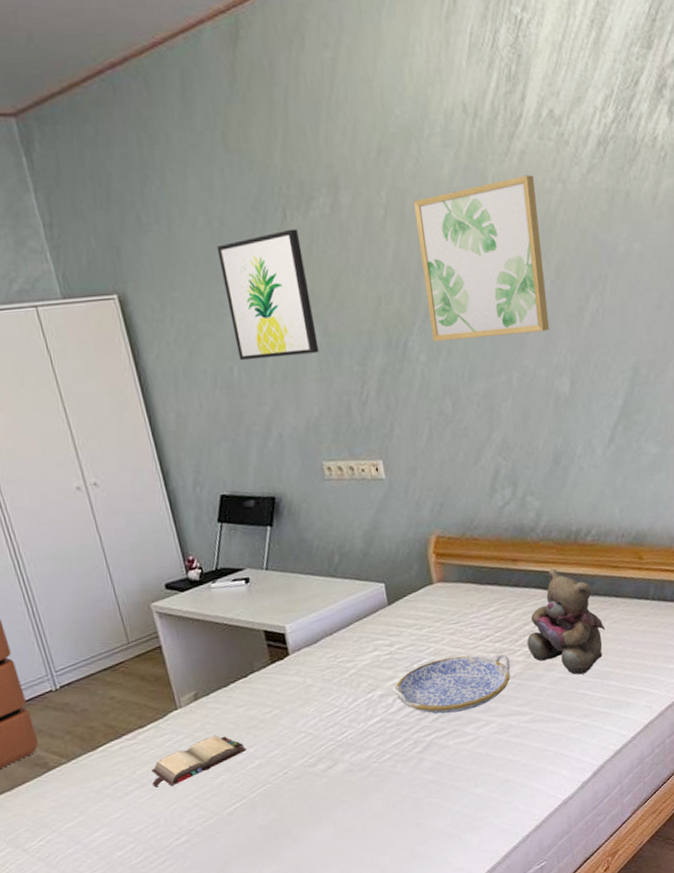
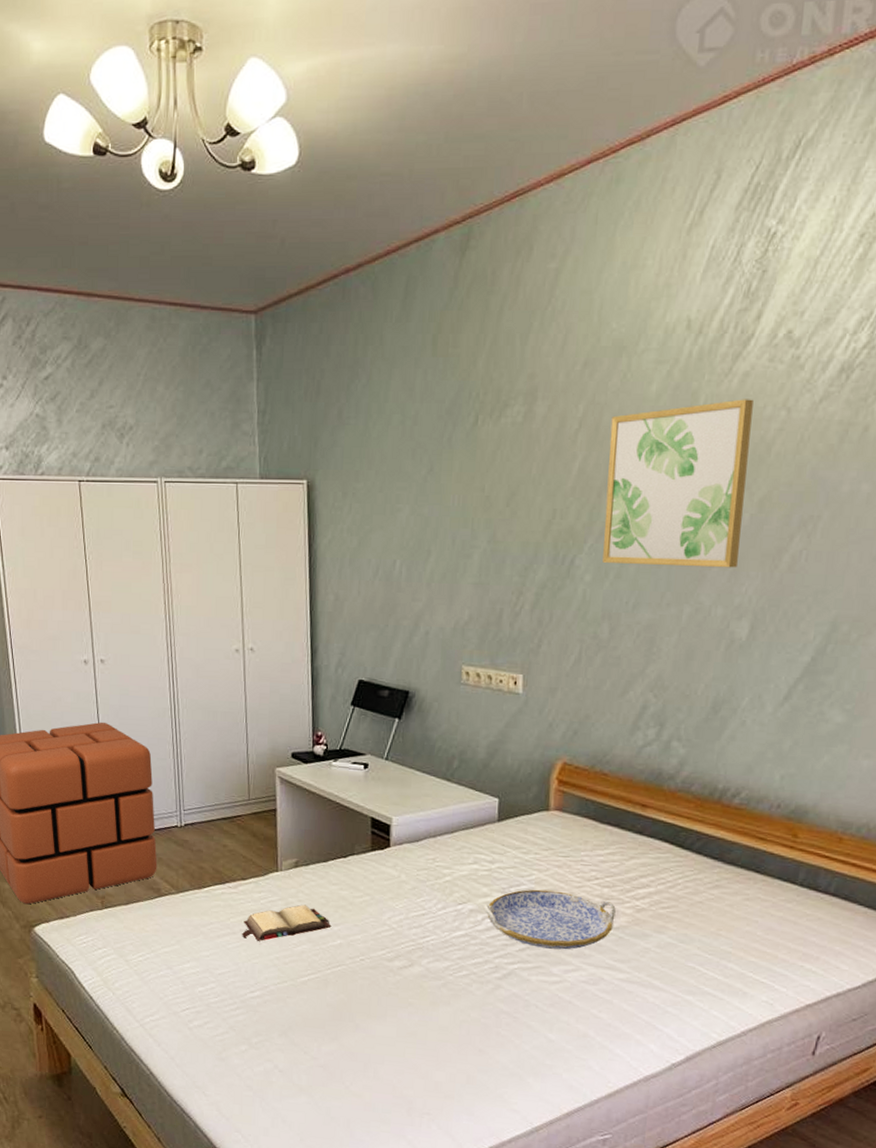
wall art: present [217,228,319,361] -> none [403,434,486,558]
teddy bear: present [527,568,606,675] -> none [639,824,735,947]

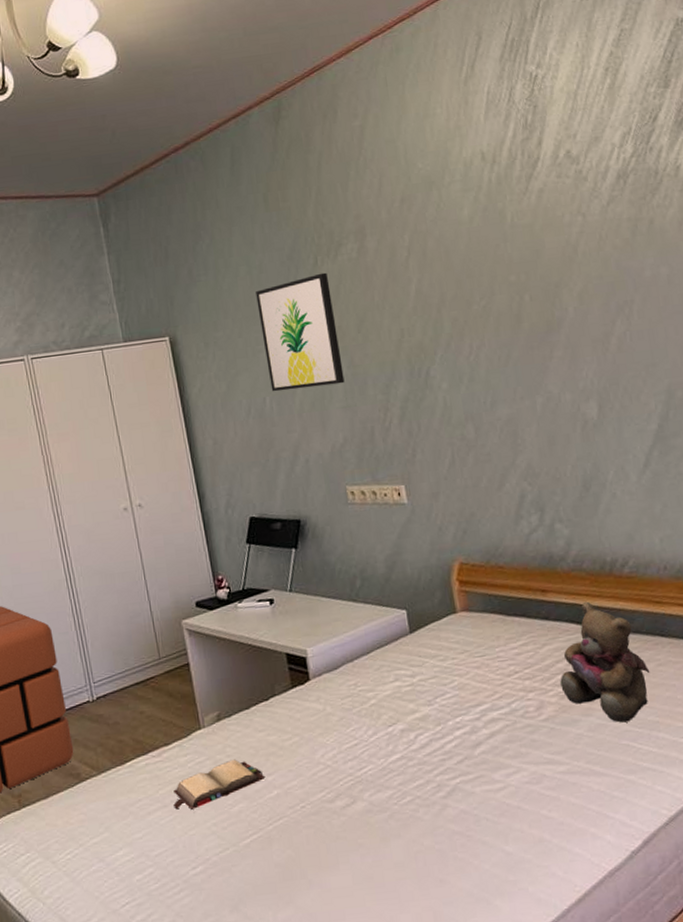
wall art: none [403,434,486,558] -> present [256,272,345,392]
serving tray: present [483,889,616,950] -> none [414,692,543,756]
wall art: present [602,399,754,568] -> none [435,210,573,370]
teddy bear: none [639,824,735,947] -> present [560,601,650,723]

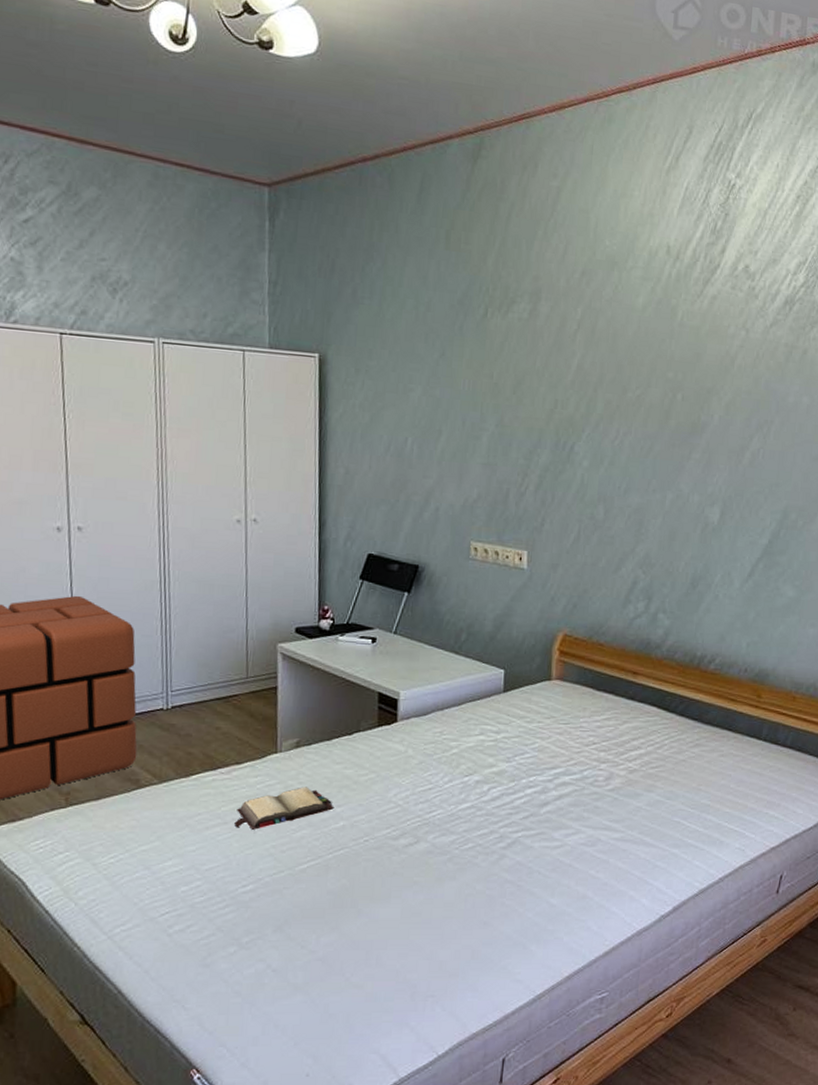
wall art: present [256,272,345,392] -> none [415,325,495,441]
teddy bear: present [560,601,650,723] -> none [631,689,713,802]

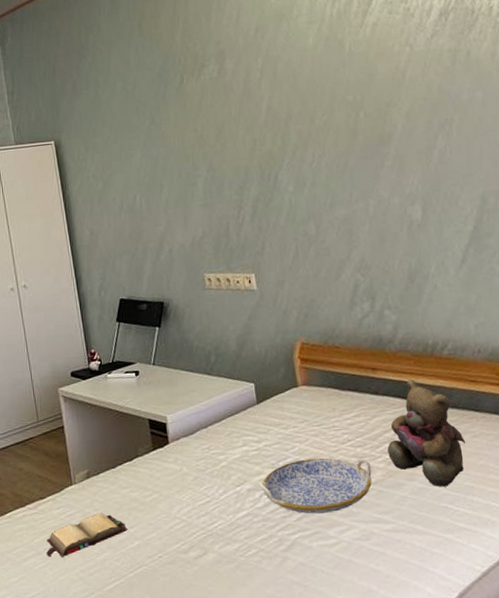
serving tray: none [489,757,611,815] -> present [259,457,372,514]
teddy bear: none [631,689,713,802] -> present [387,379,466,487]

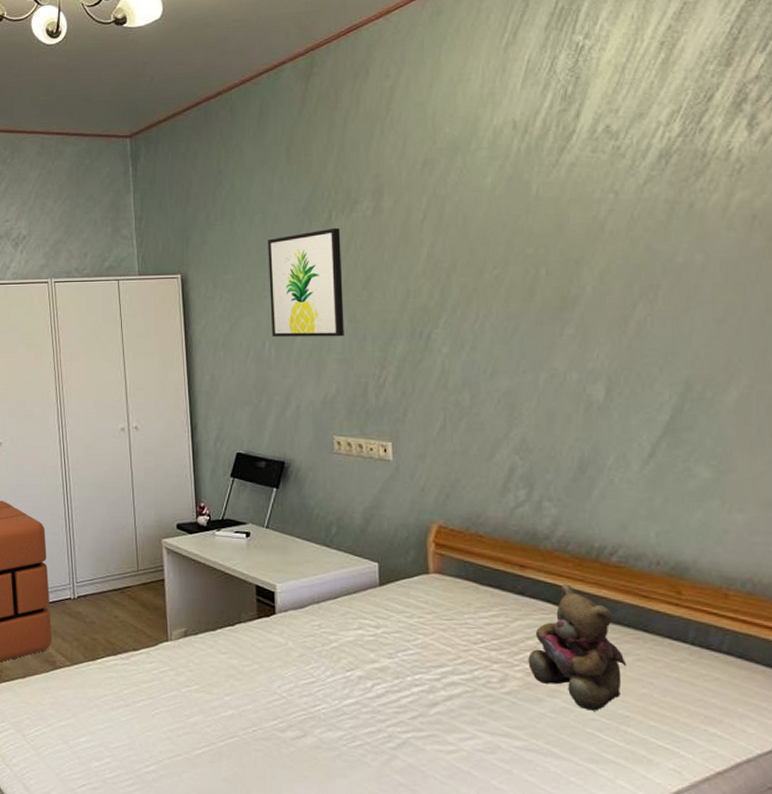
hardback book: present [46,512,128,557] -> none [135,674,223,713]
wall art: none [130,89,205,191] -> present [268,227,344,337]
serving tray: present [259,457,372,514] -> none [372,654,506,717]

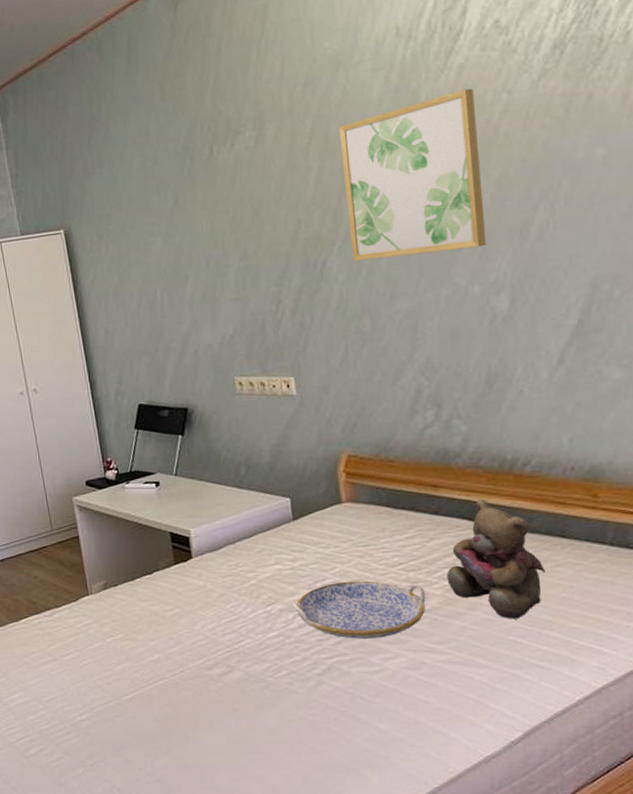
wall art: present [268,227,344,337] -> none [149,162,237,284]
serving tray: none [372,654,506,717] -> present [293,580,426,640]
wall art: none [453,185,586,337] -> present [339,88,486,261]

